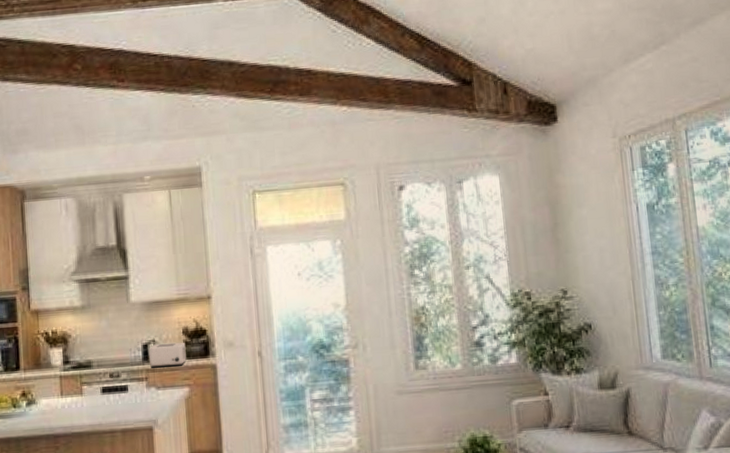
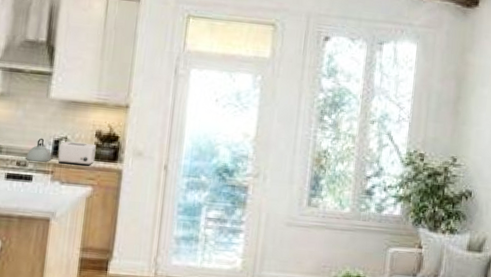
kettle: none [118,345,143,371] -> present [26,138,52,162]

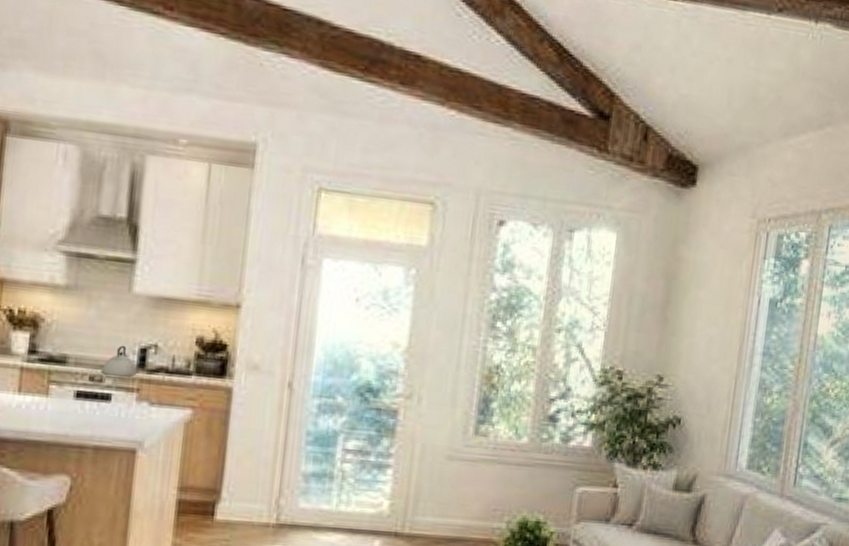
toaster: present [58,141,97,166] -> none [145,350,198,382]

